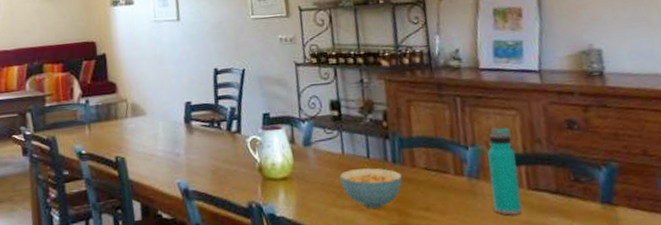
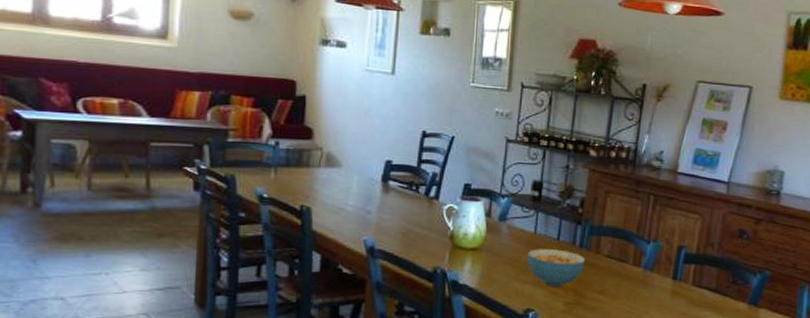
water bottle: present [487,127,522,215] -> none [659,228,690,306]

